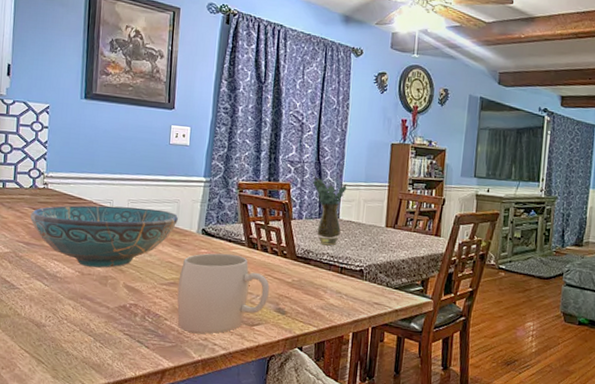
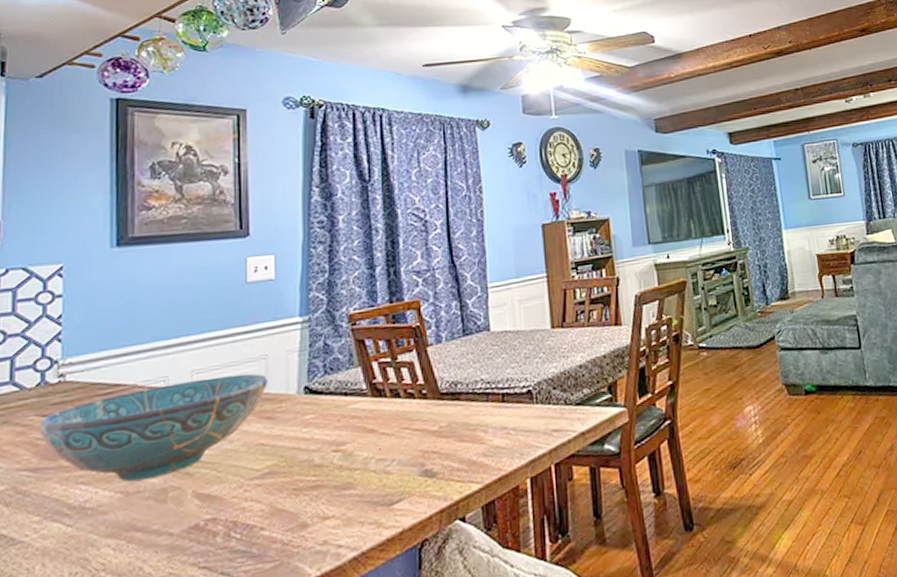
mug: present [176,253,269,334] -> none [276,410,409,539]
vase: present [313,175,347,246] -> none [449,283,495,371]

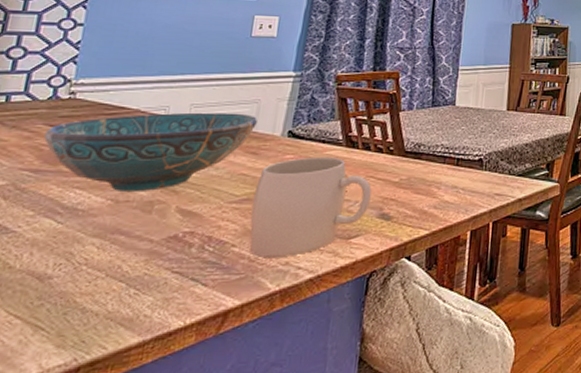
mug: none [276,410,409,539] -> present [249,156,372,258]

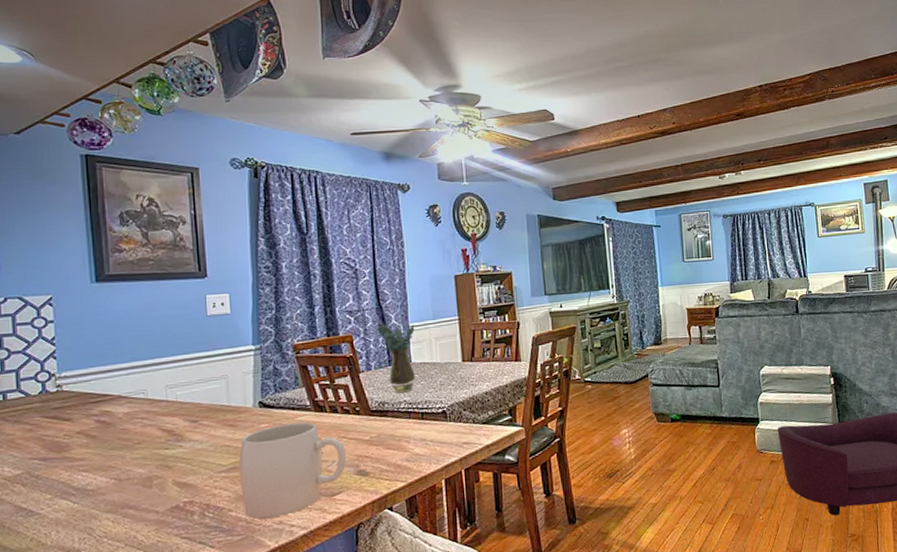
bowl: present [43,112,257,193] -> none [43,389,229,471]
vase: none [425,61,464,136] -> present [377,322,415,394]

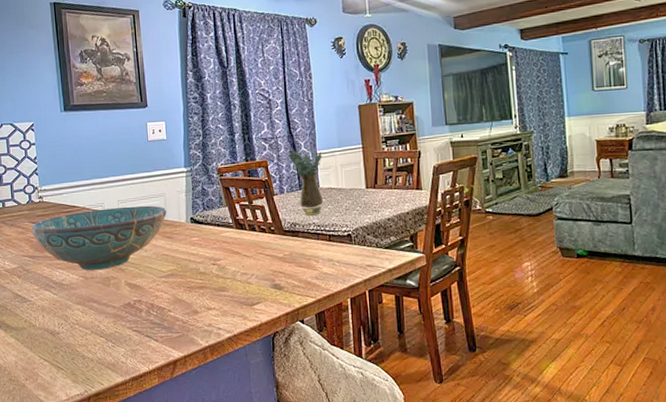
bowl: none [43,389,229,471] -> present [30,205,166,271]
mug: present [239,422,346,519] -> none [175,237,263,321]

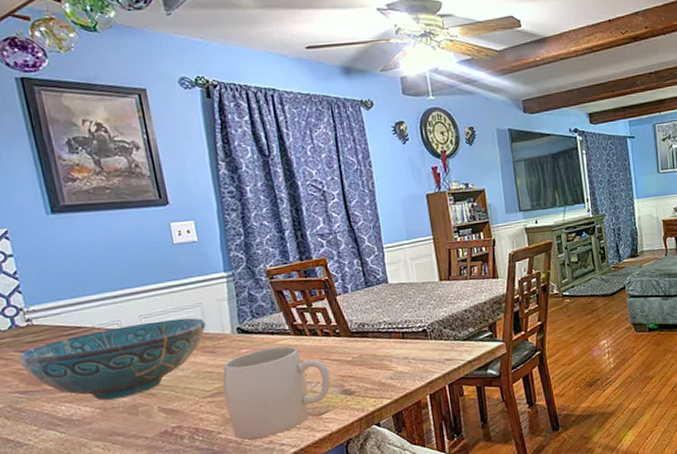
mug: none [175,237,263,321] -> present [222,346,331,440]
vase: present [288,149,323,216] -> none [350,244,393,315]

